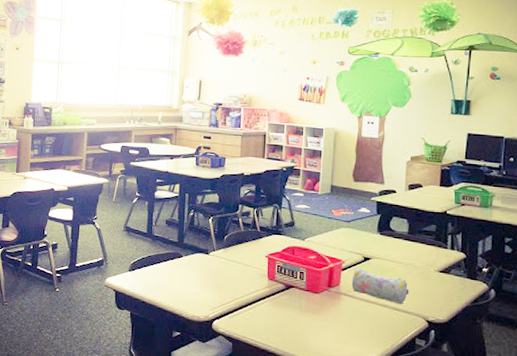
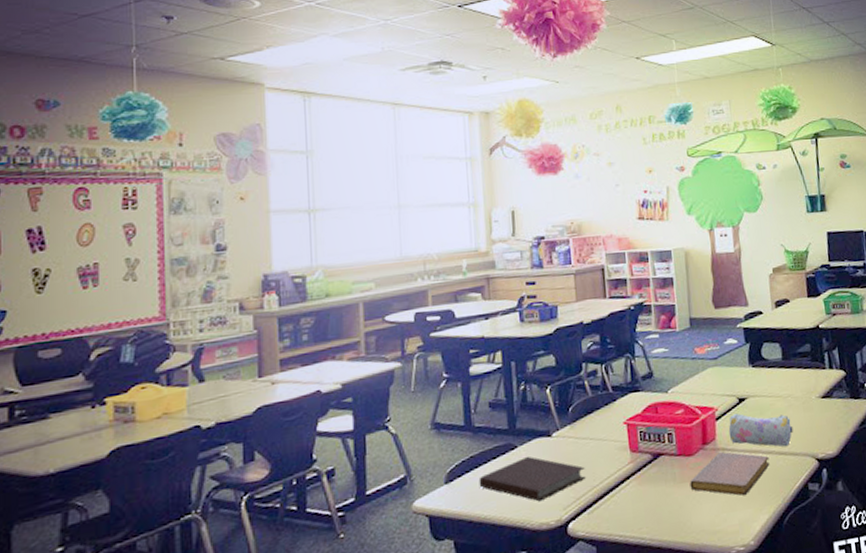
notebook: none [152,264,231,300] -> present [479,456,586,502]
notebook: none [313,296,384,335] -> present [690,452,770,496]

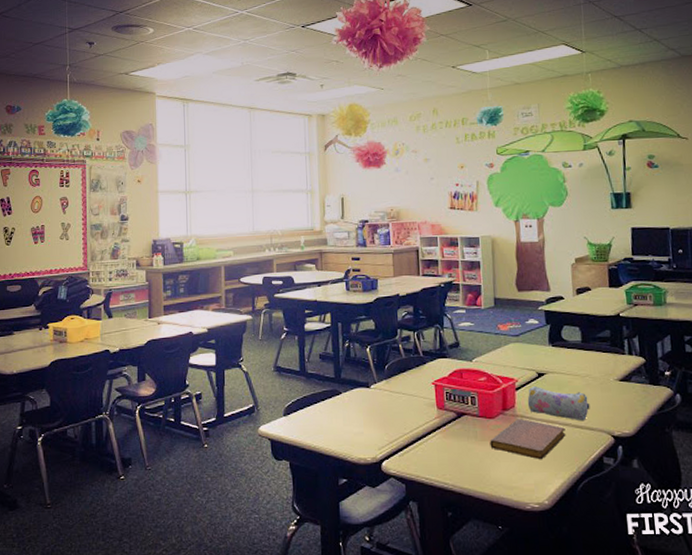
notebook: present [479,456,586,502] -> none [310,401,398,440]

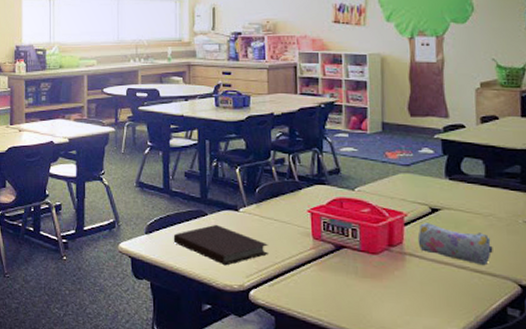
notebook: none [310,401,398,440] -> present [173,224,268,266]
notebook: present [490,419,566,460] -> none [372,257,463,305]

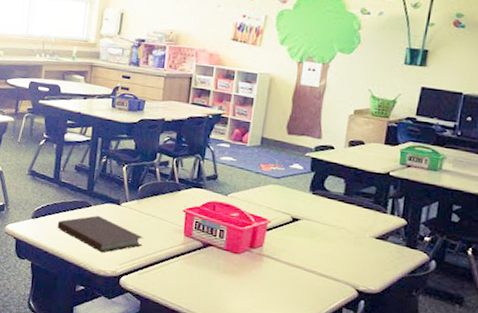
pencil case: present [417,223,493,266] -> none [276,230,340,271]

